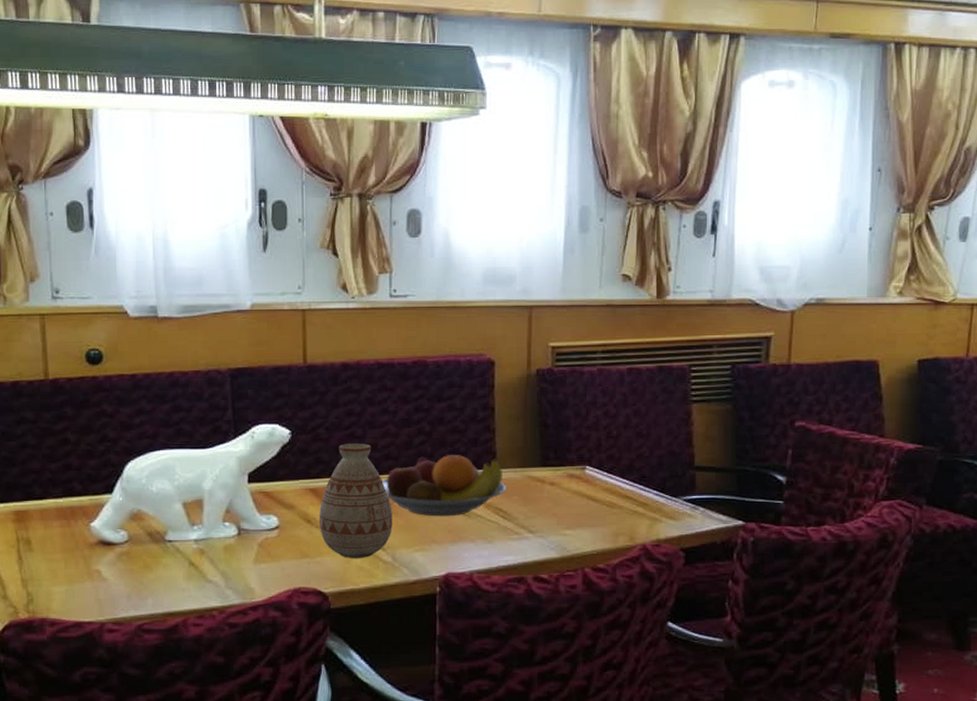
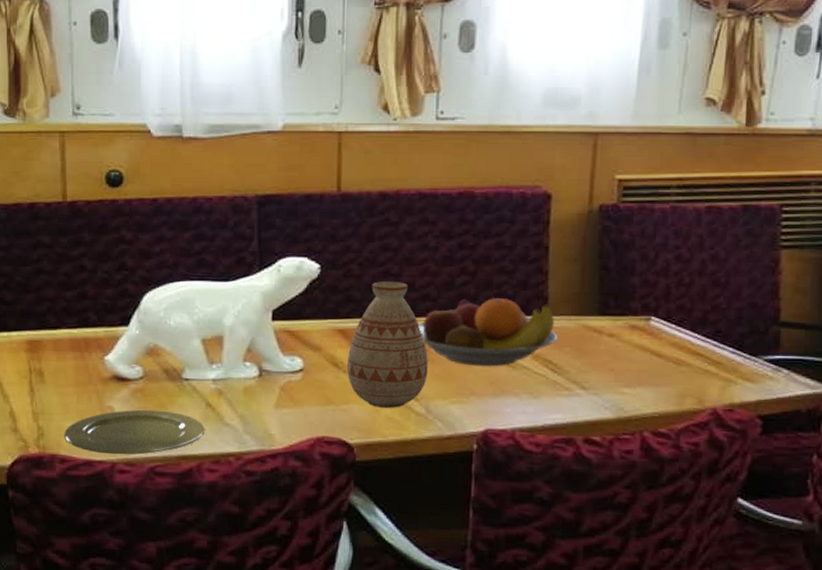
plate: none [53,571,189,615] -> present [64,409,205,455]

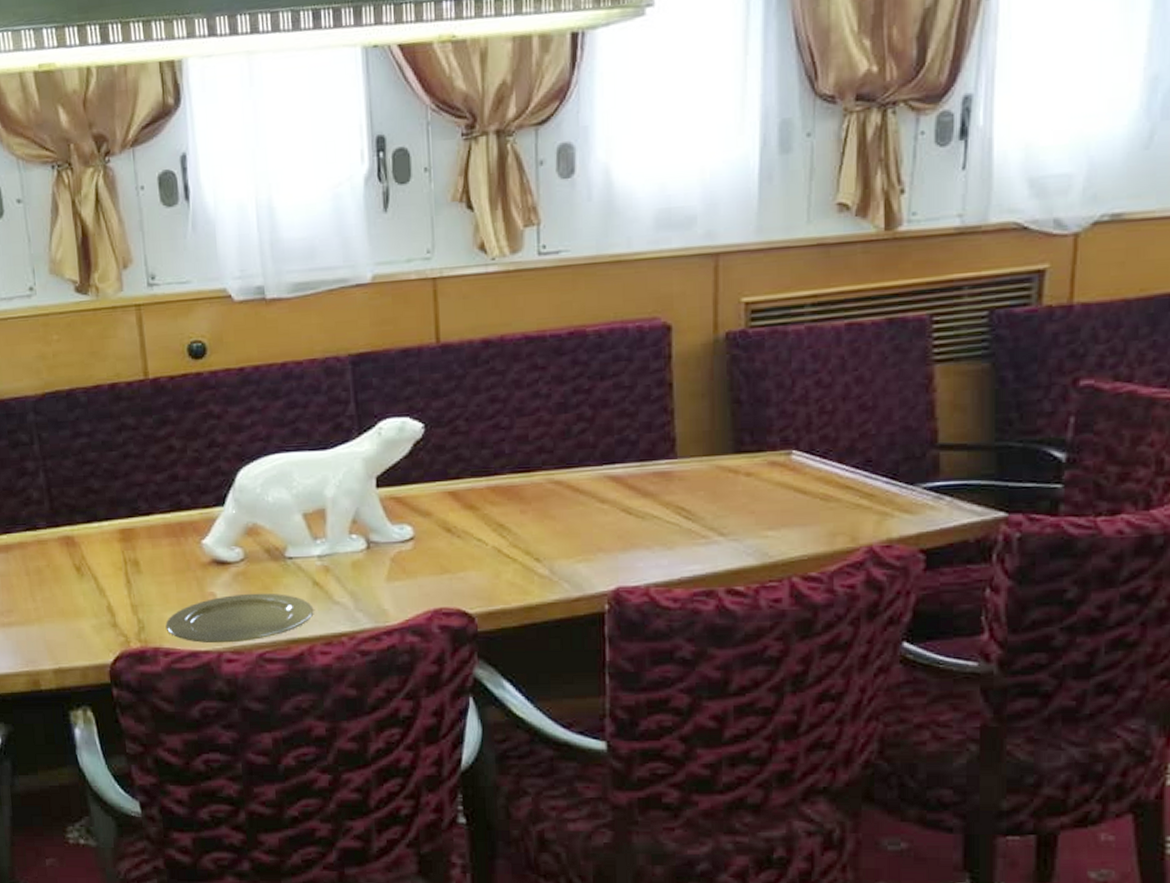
vase: present [347,281,428,408] -> none [461,435,549,572]
fruit bowl: present [418,298,558,367] -> none [535,443,689,520]

